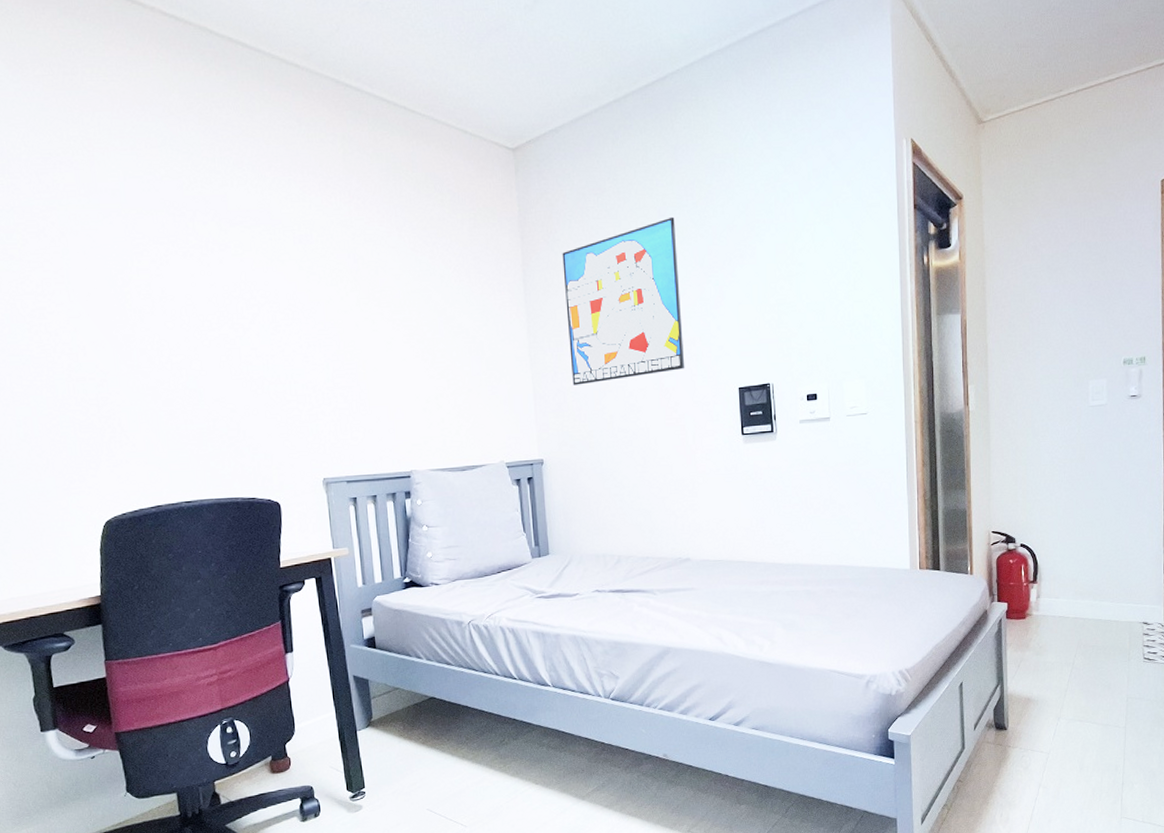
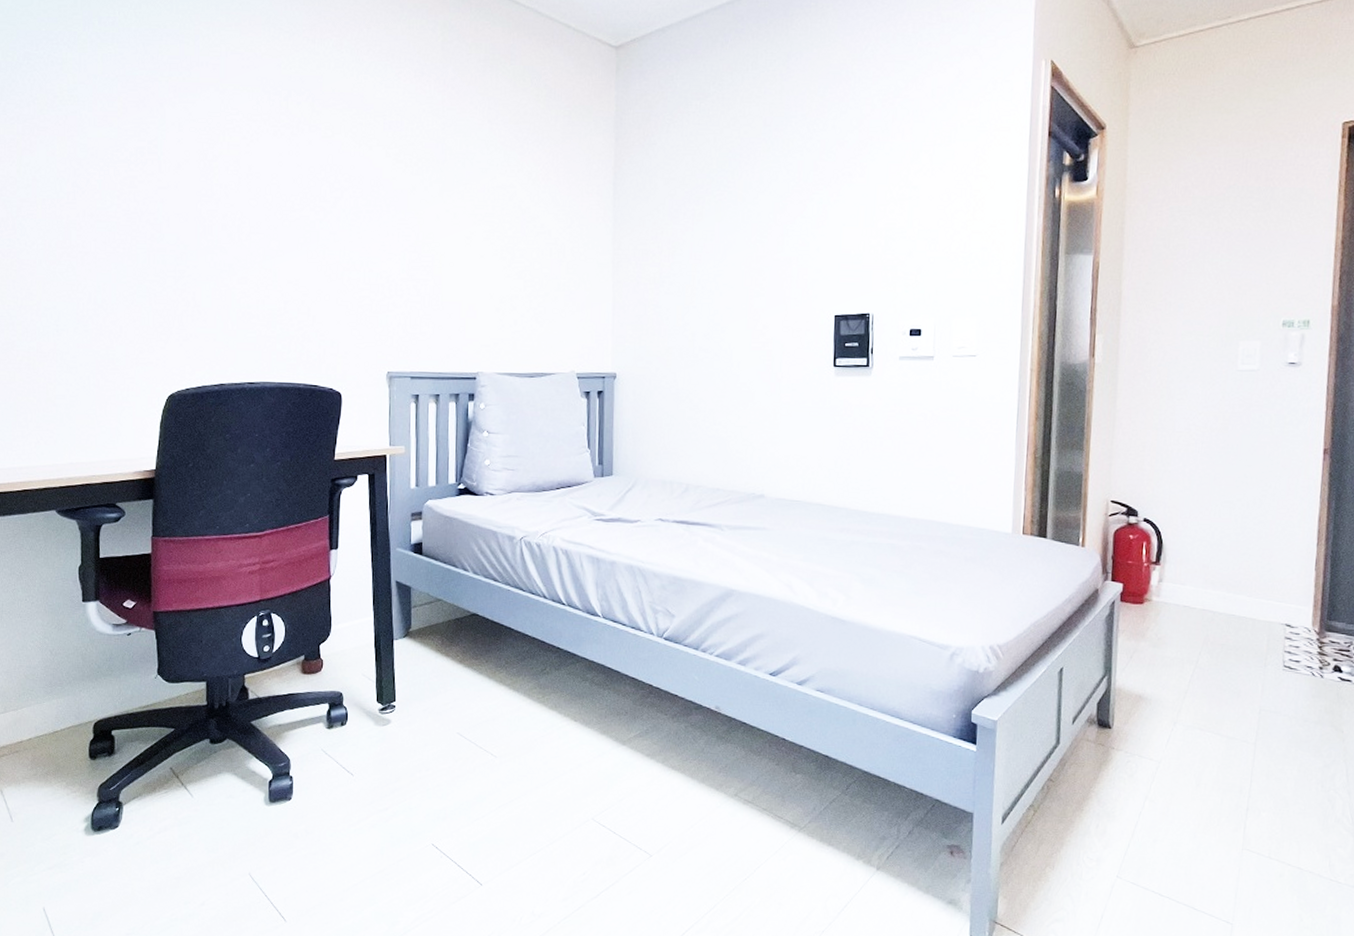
wall art: present [562,216,685,385] -> none [655,127,781,298]

